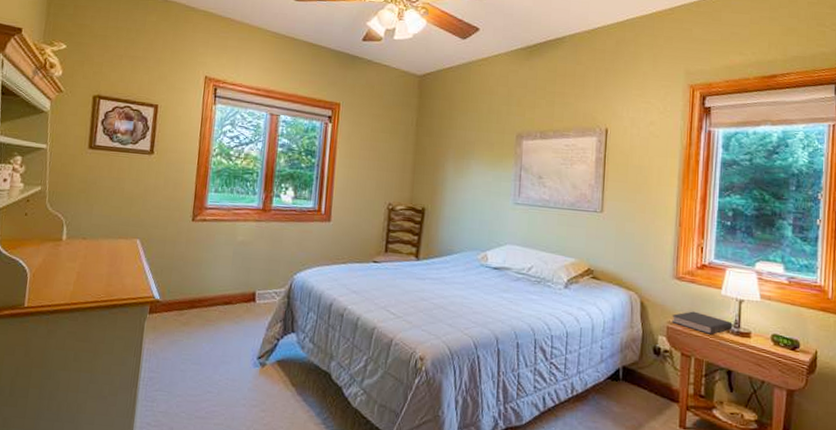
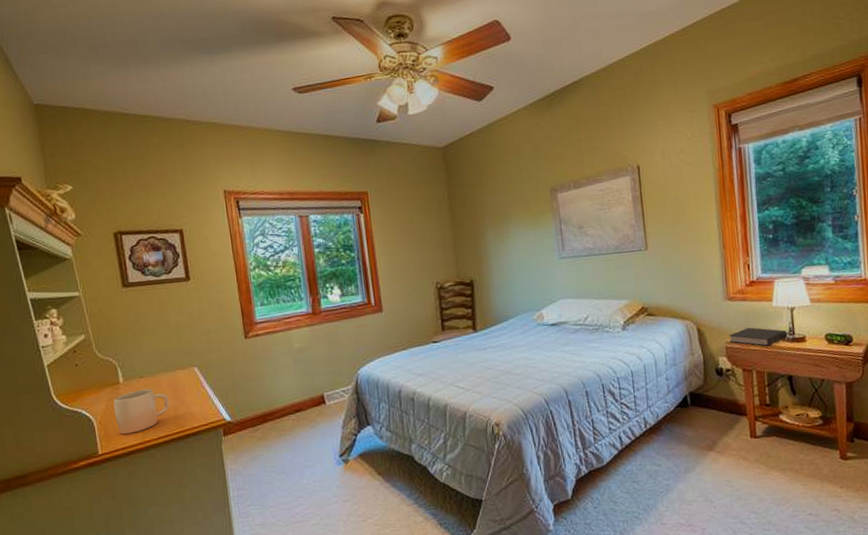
mug: none [49,250,105,293] -> present [113,388,170,435]

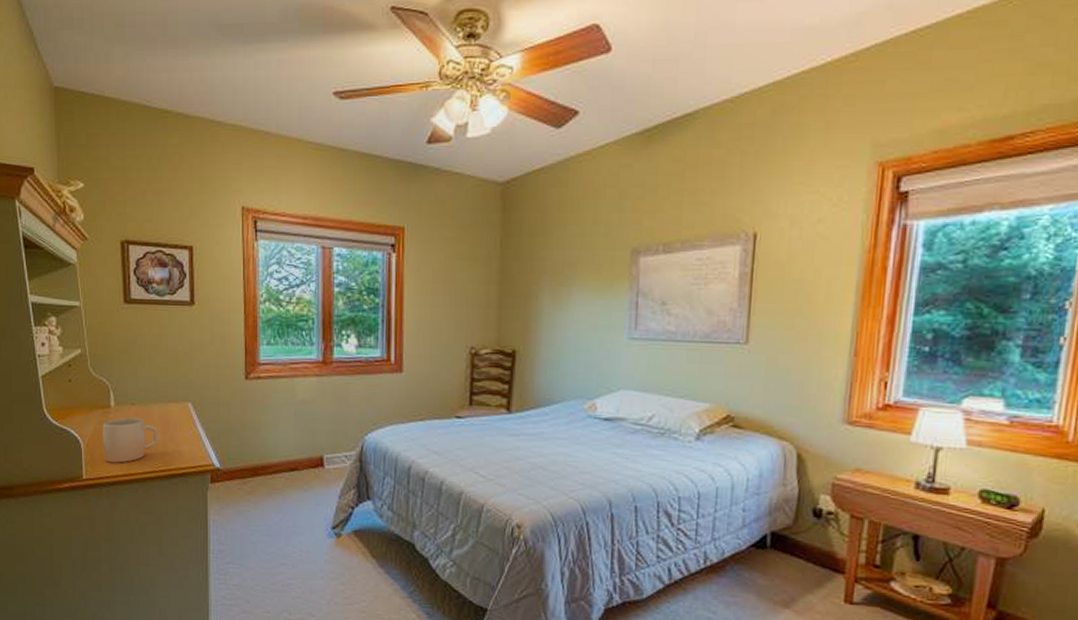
book: present [729,327,788,346] -> none [839,463,924,492]

